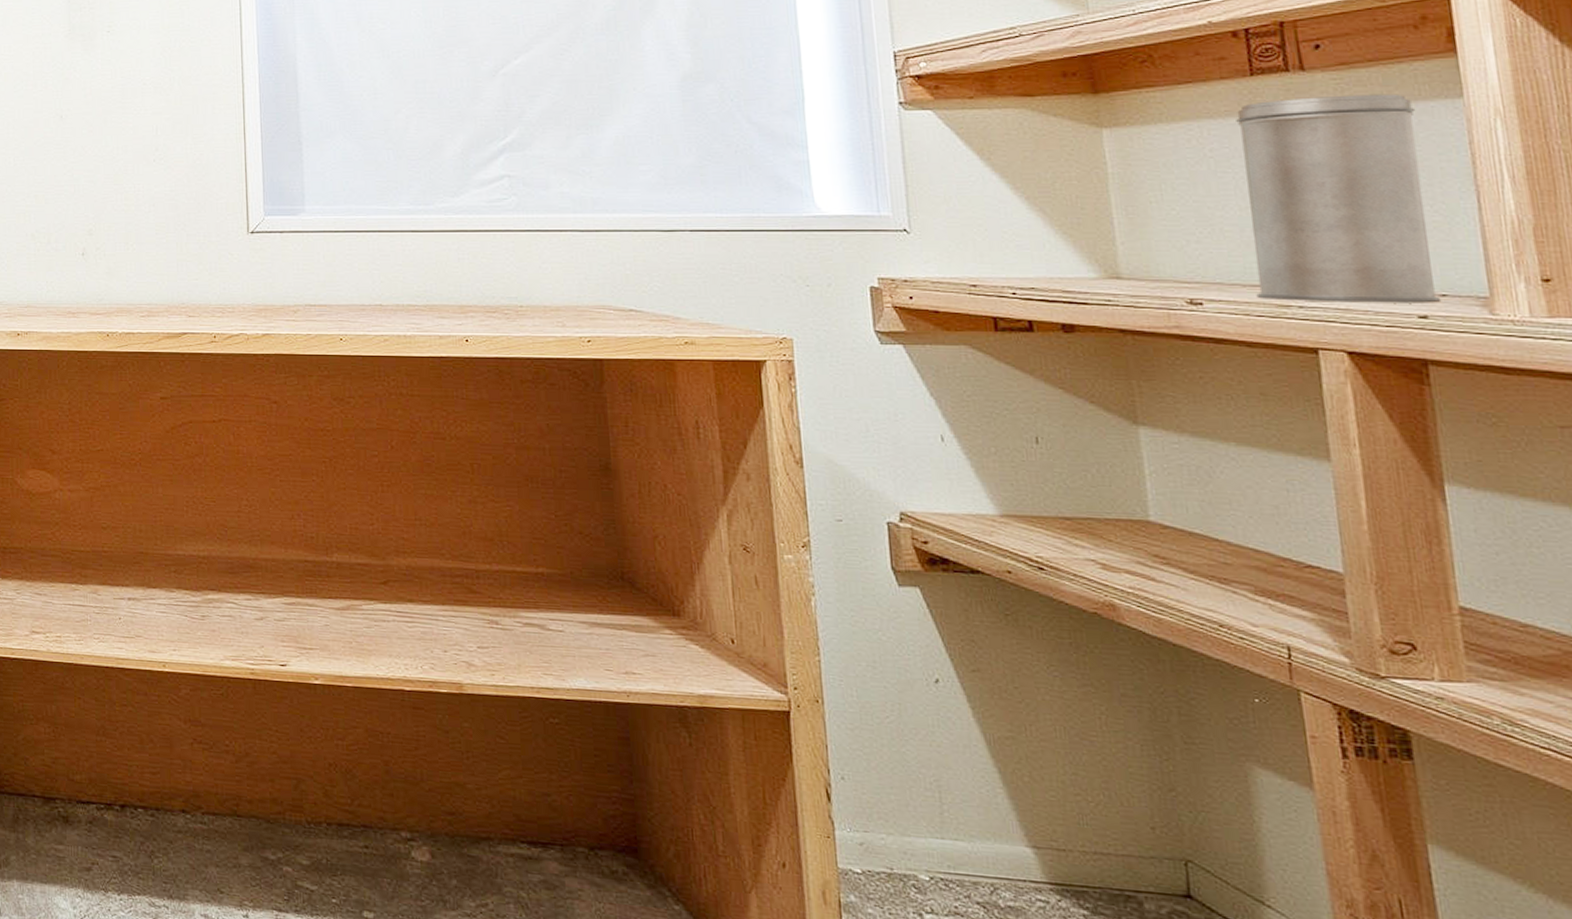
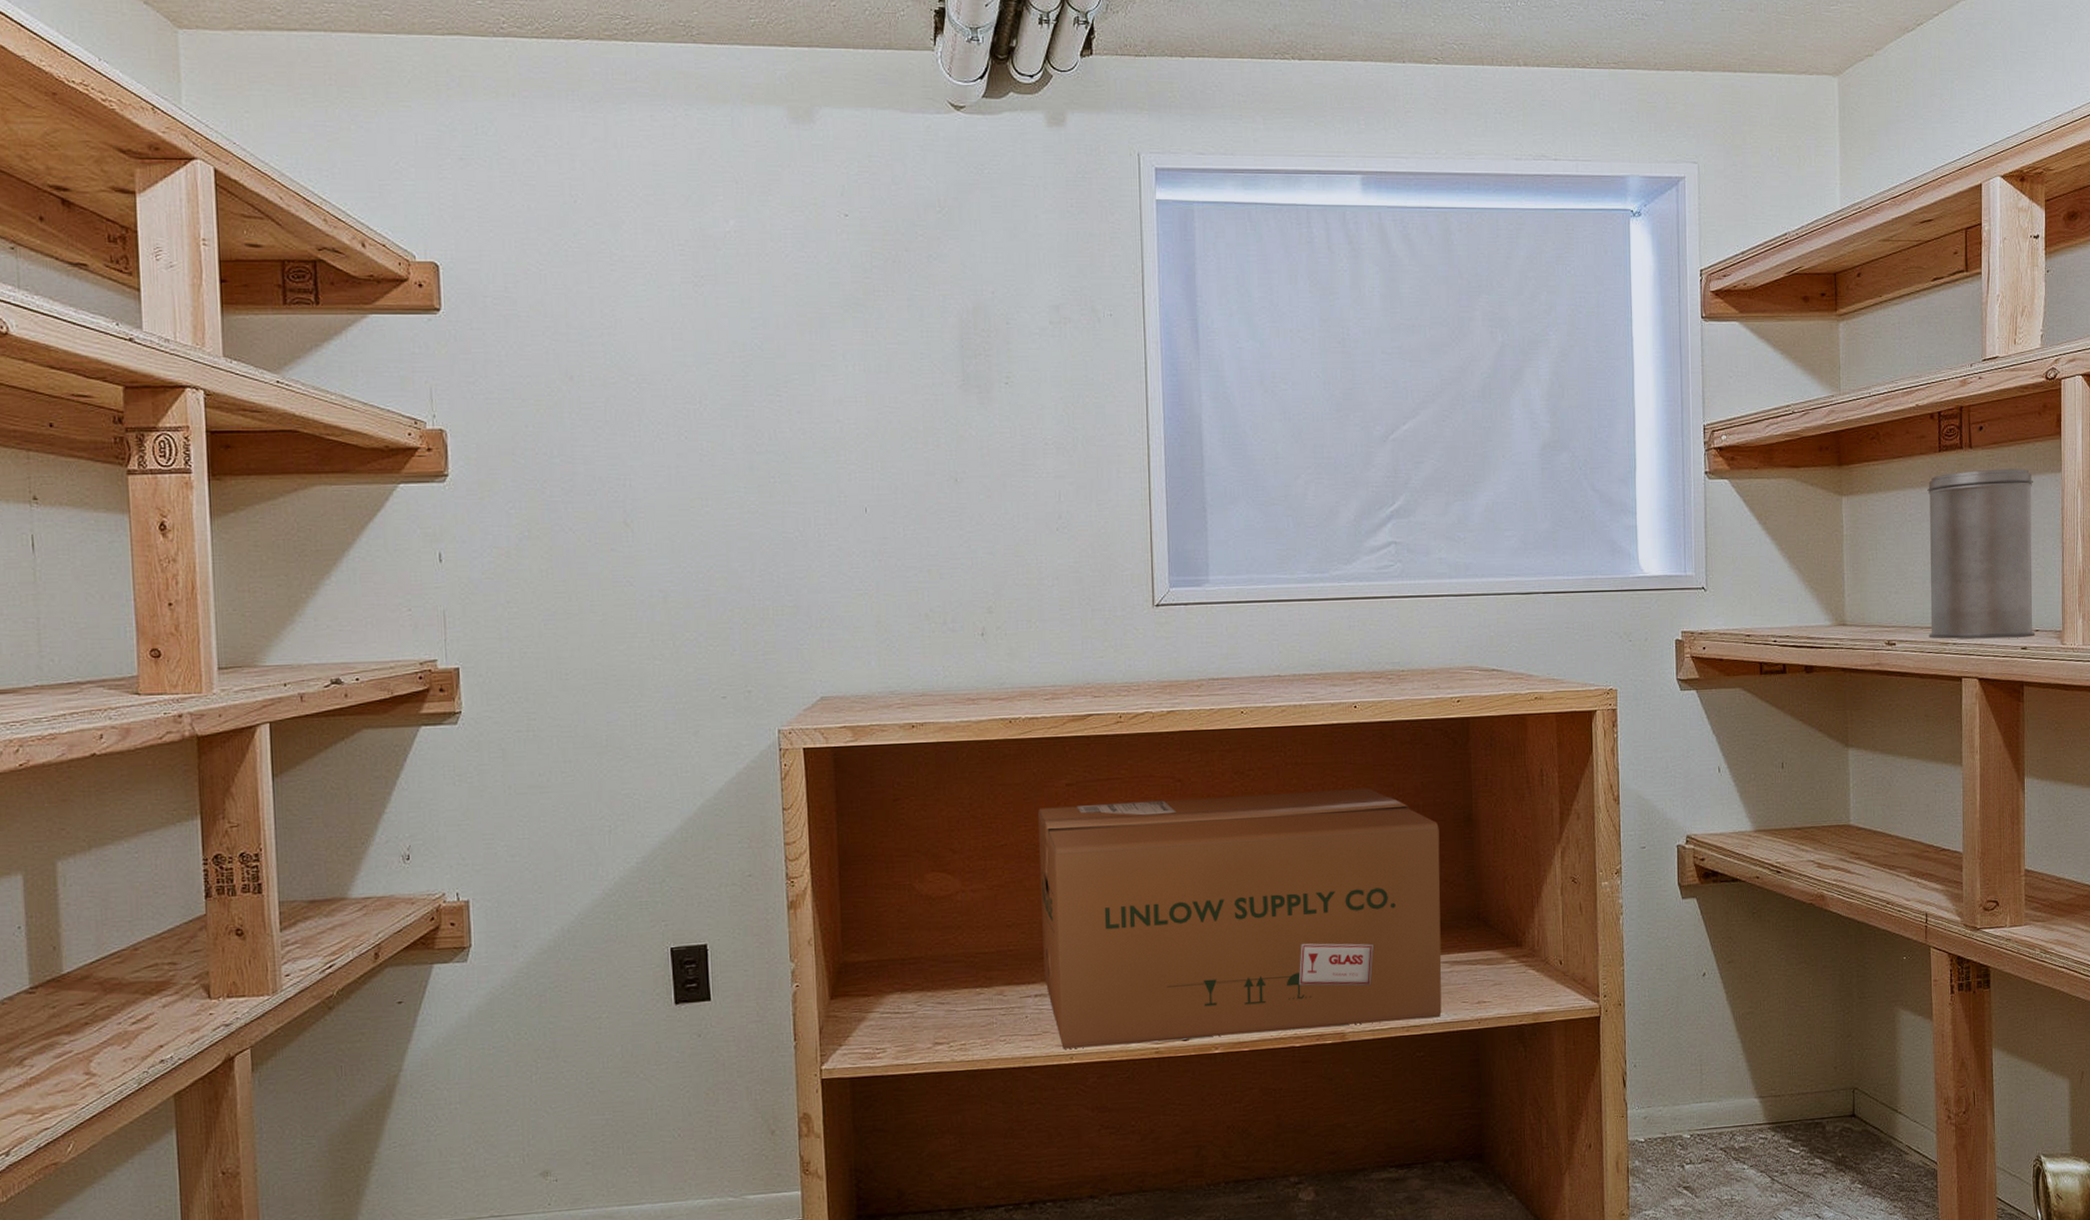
box: none [132,418,580,683] -> present [1037,788,1442,1049]

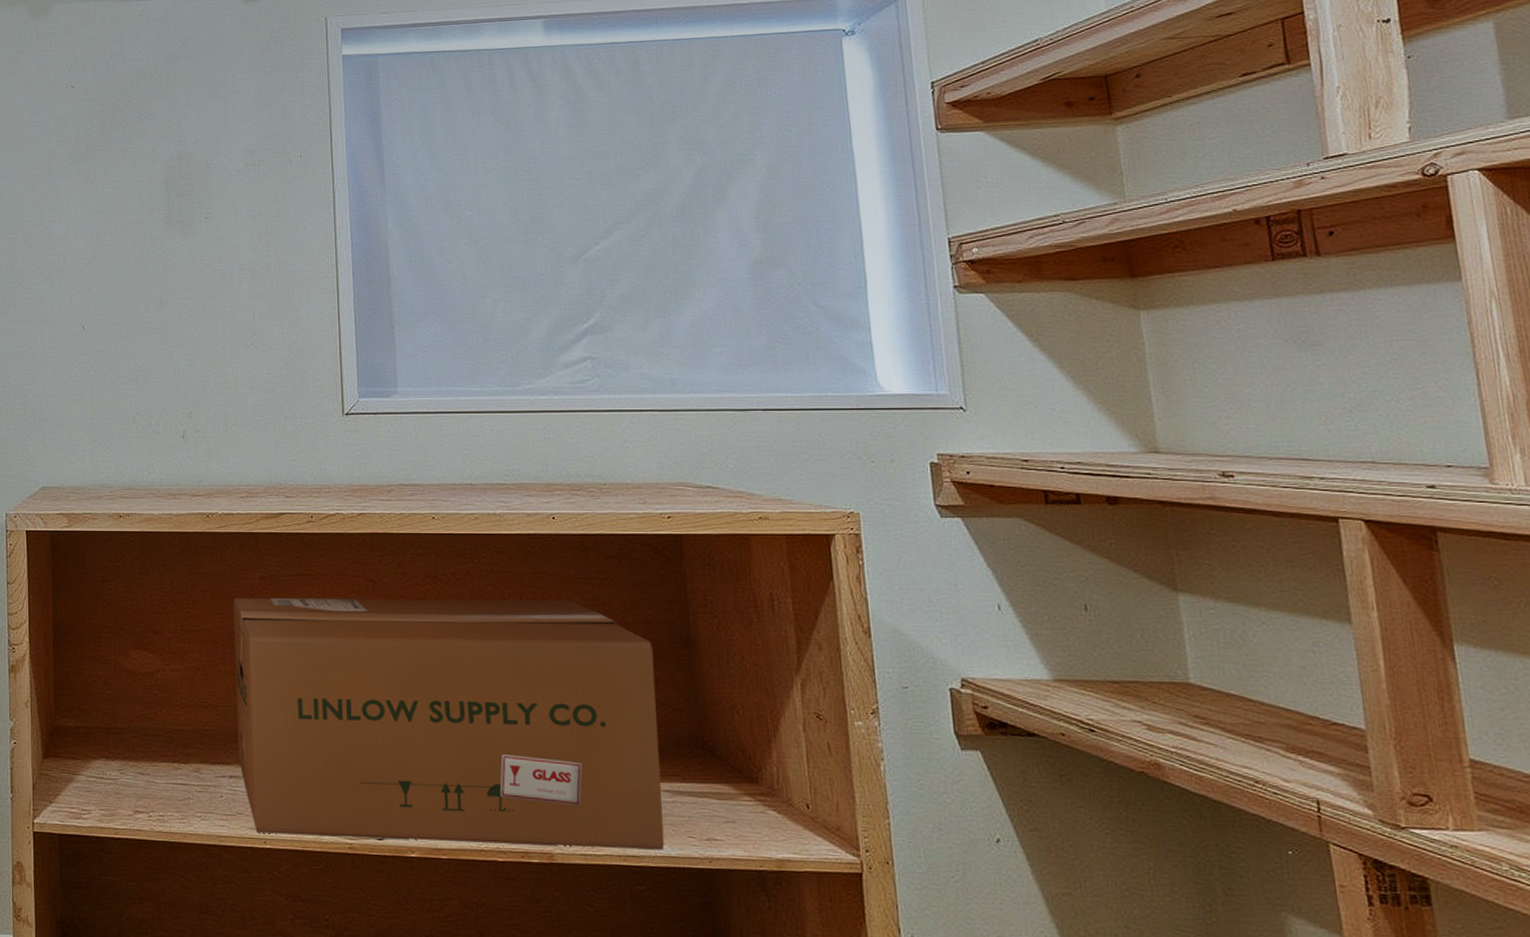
canister: present [1927,468,2035,639] -> none [1260,277,1447,474]

